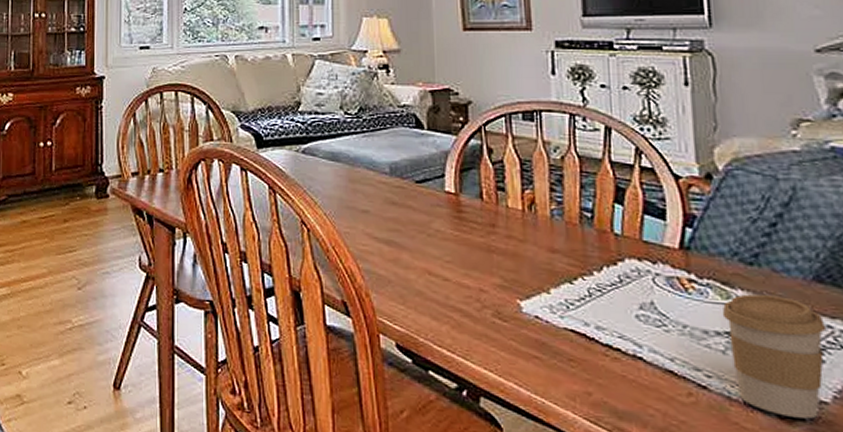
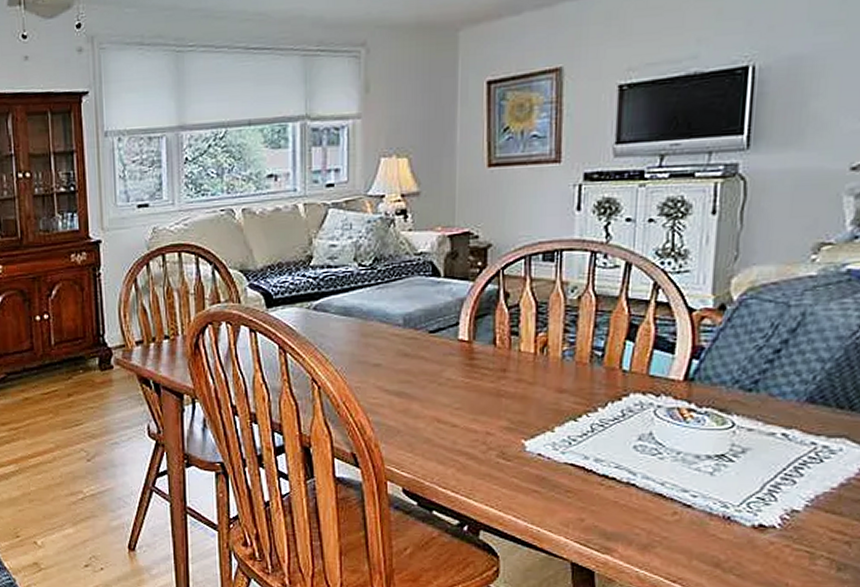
coffee cup: present [722,294,827,419] -> none [715,419,811,526]

